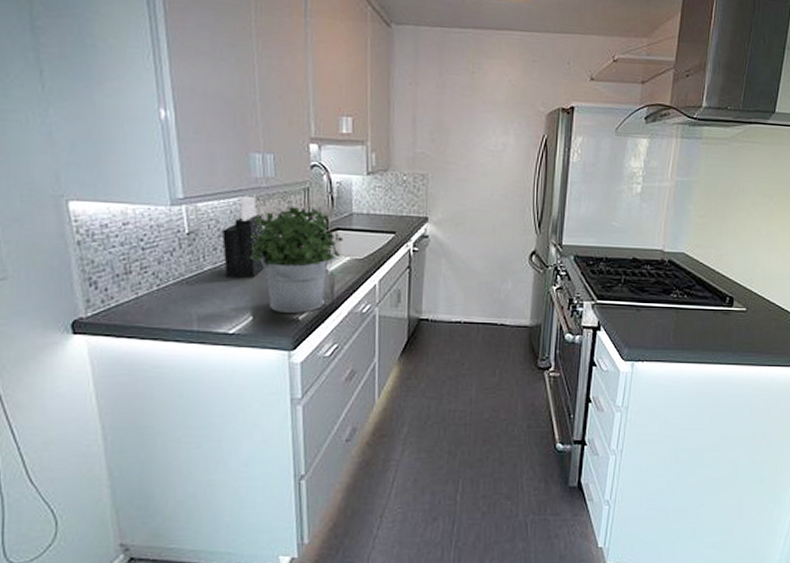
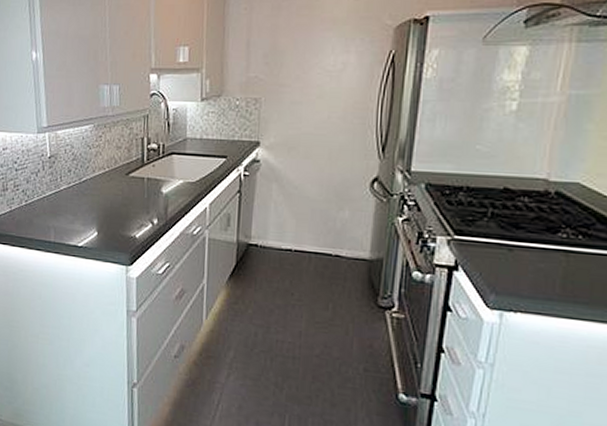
knife block: present [222,193,265,278] -> none [75,122,109,197]
potted plant: present [249,207,344,313] -> none [96,133,178,232]

